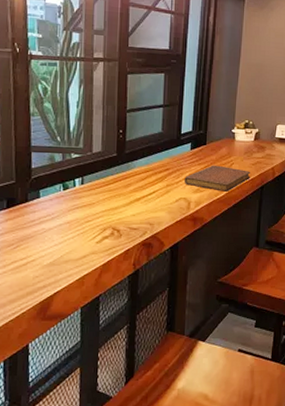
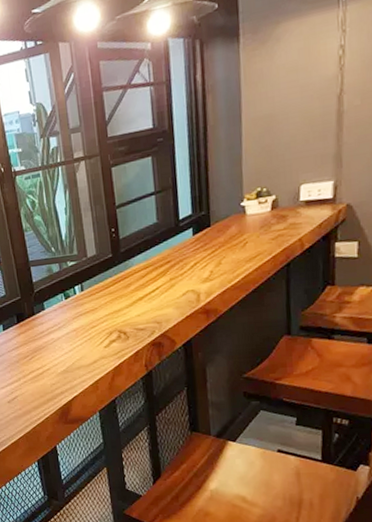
notebook: present [185,165,251,192] -> none [190,247,272,277]

